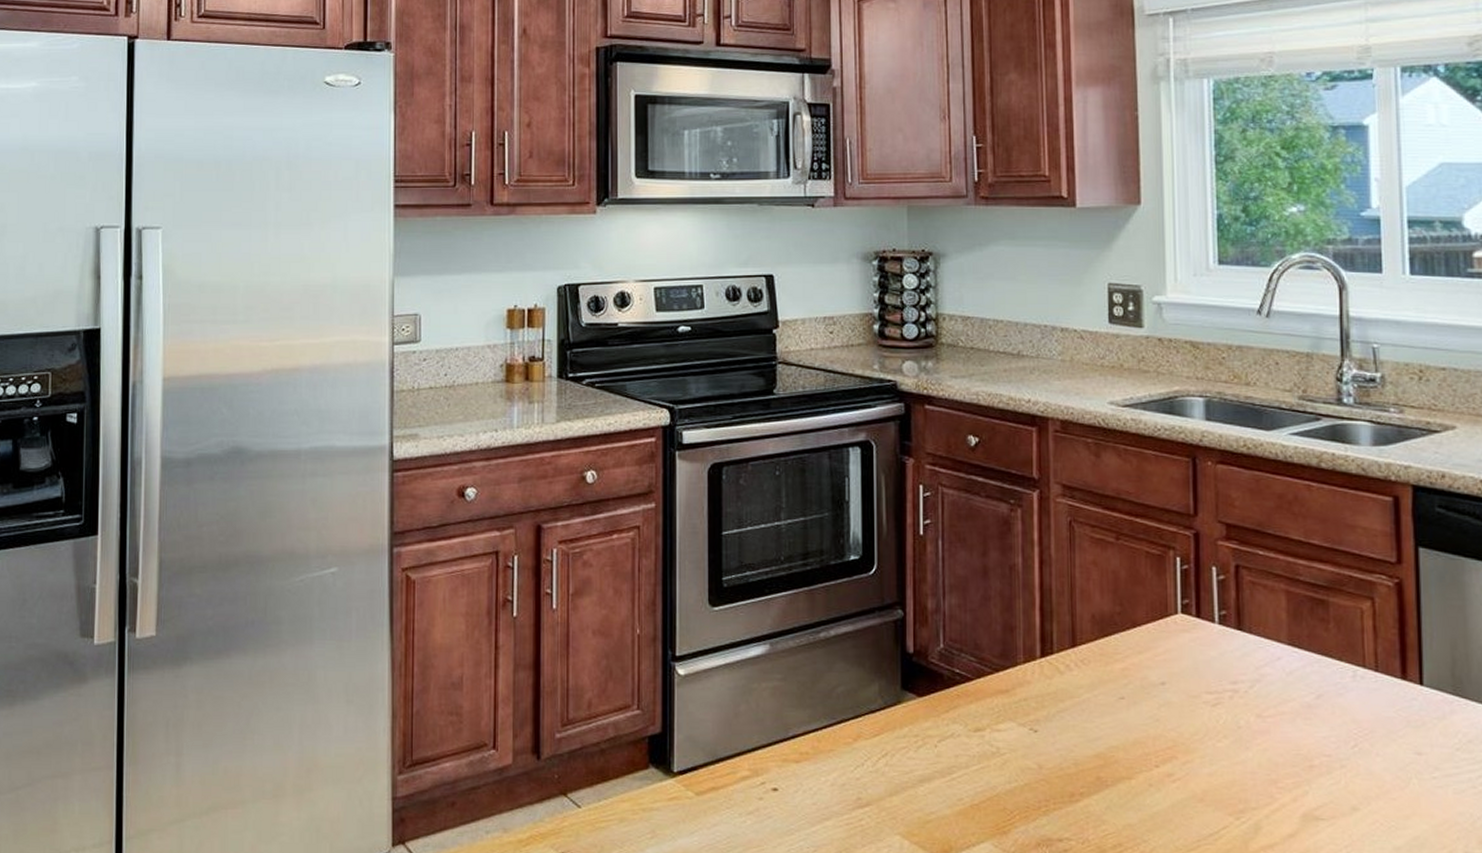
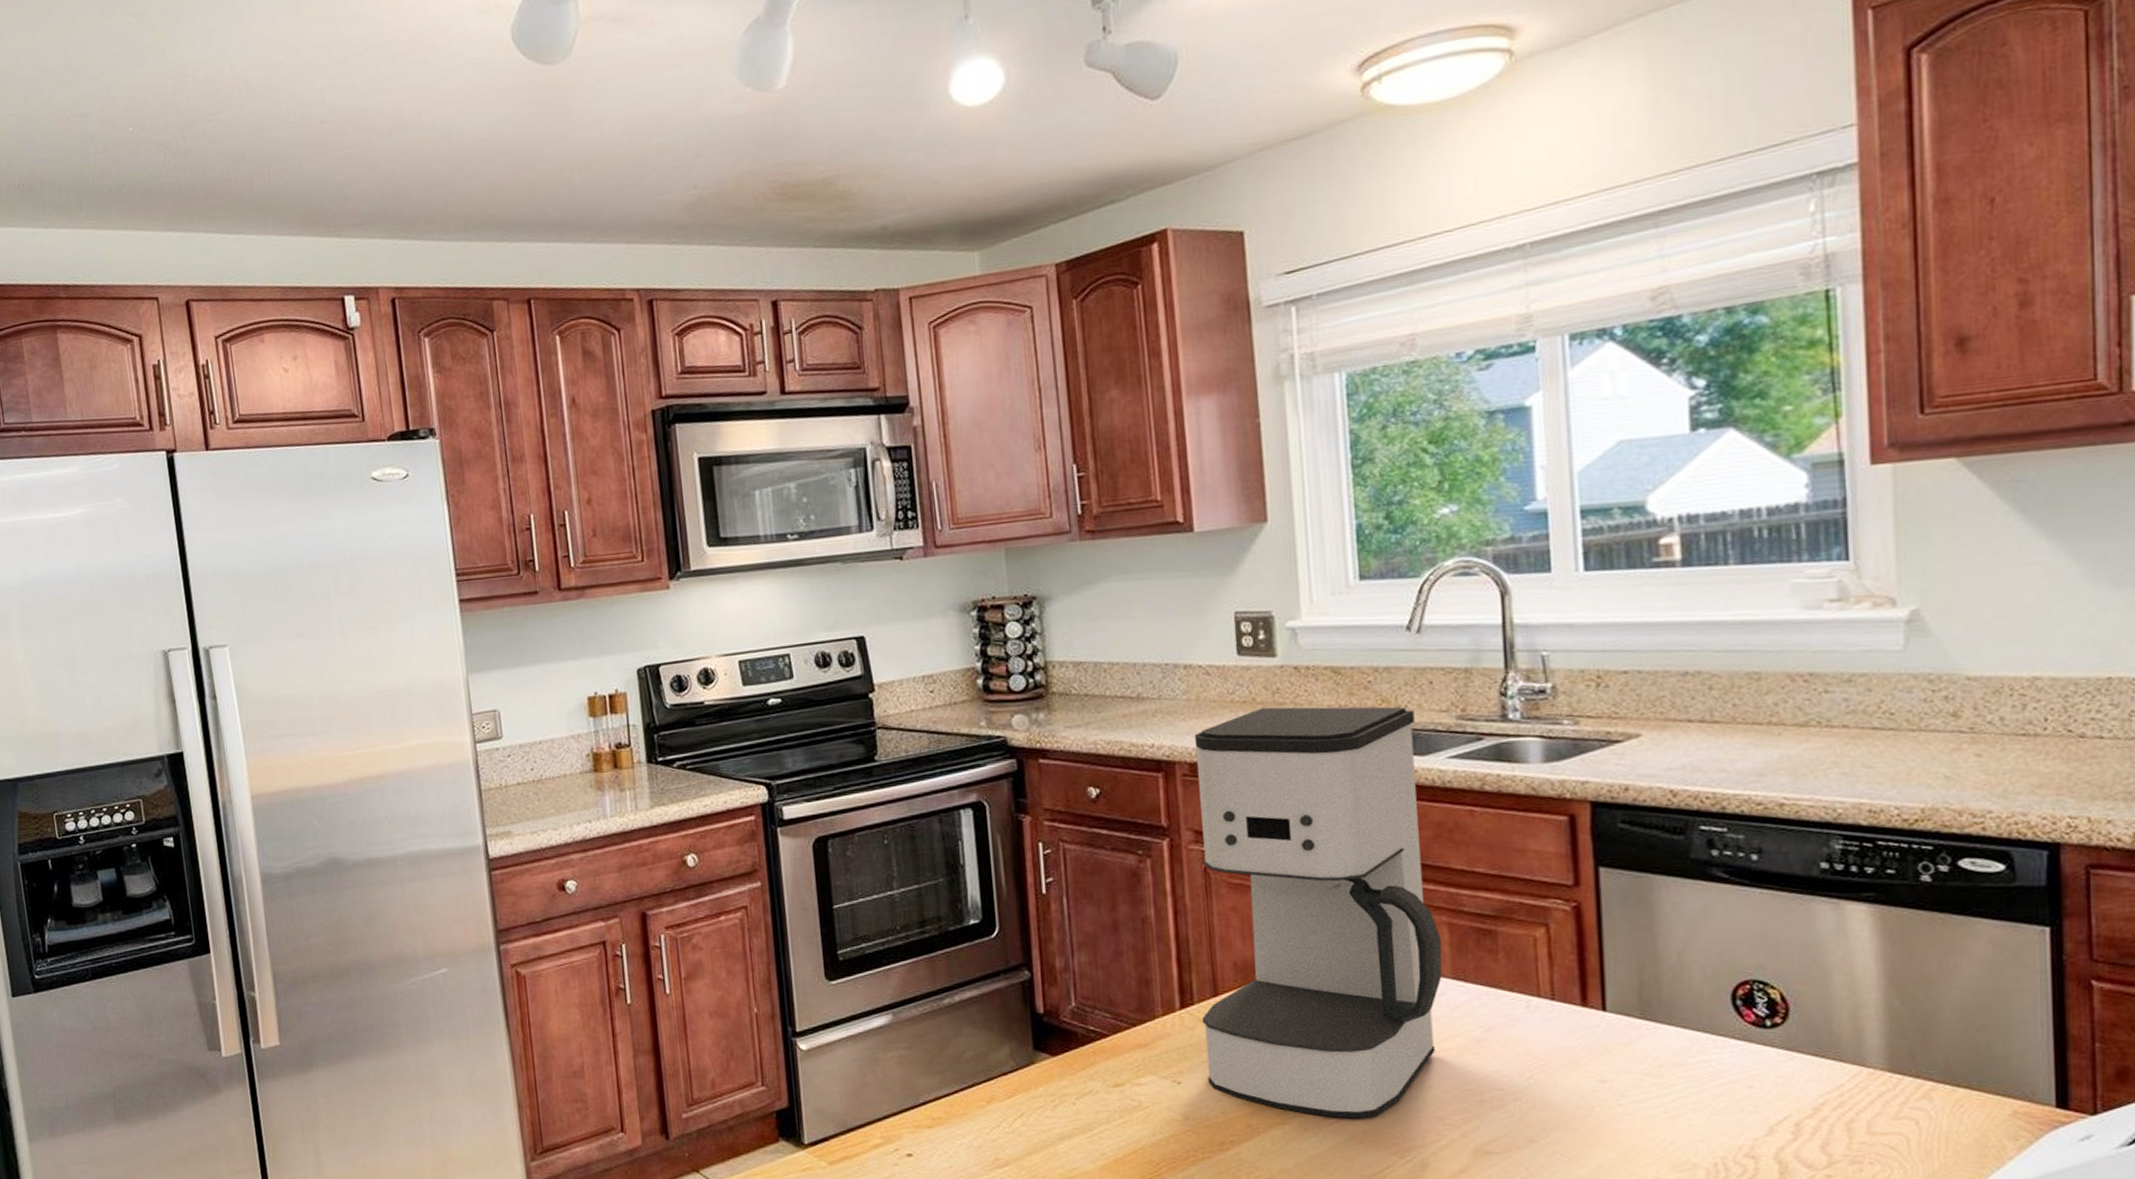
coffee maker: none [1060,374,1280,777] -> present [1194,706,1443,1119]

